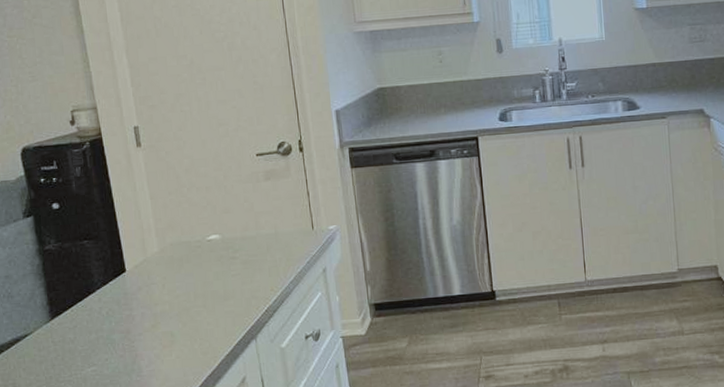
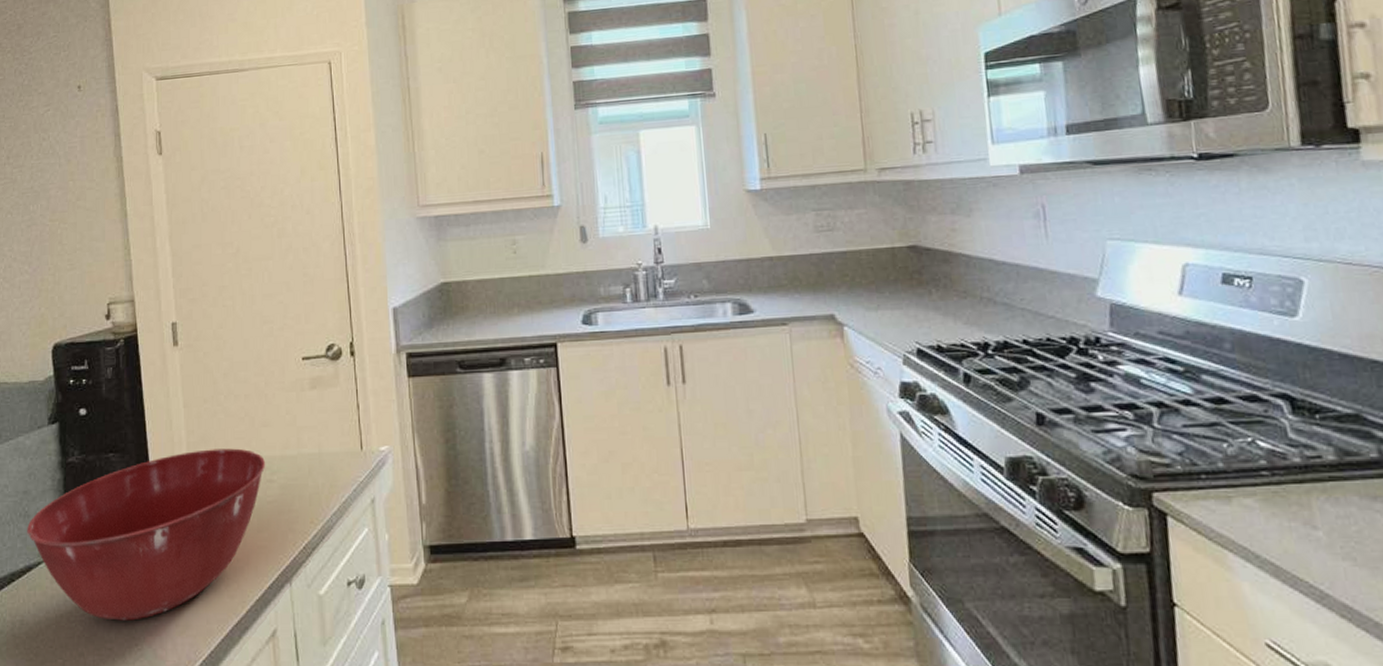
mixing bowl: none [11,232,228,378] -> present [27,448,265,621]

